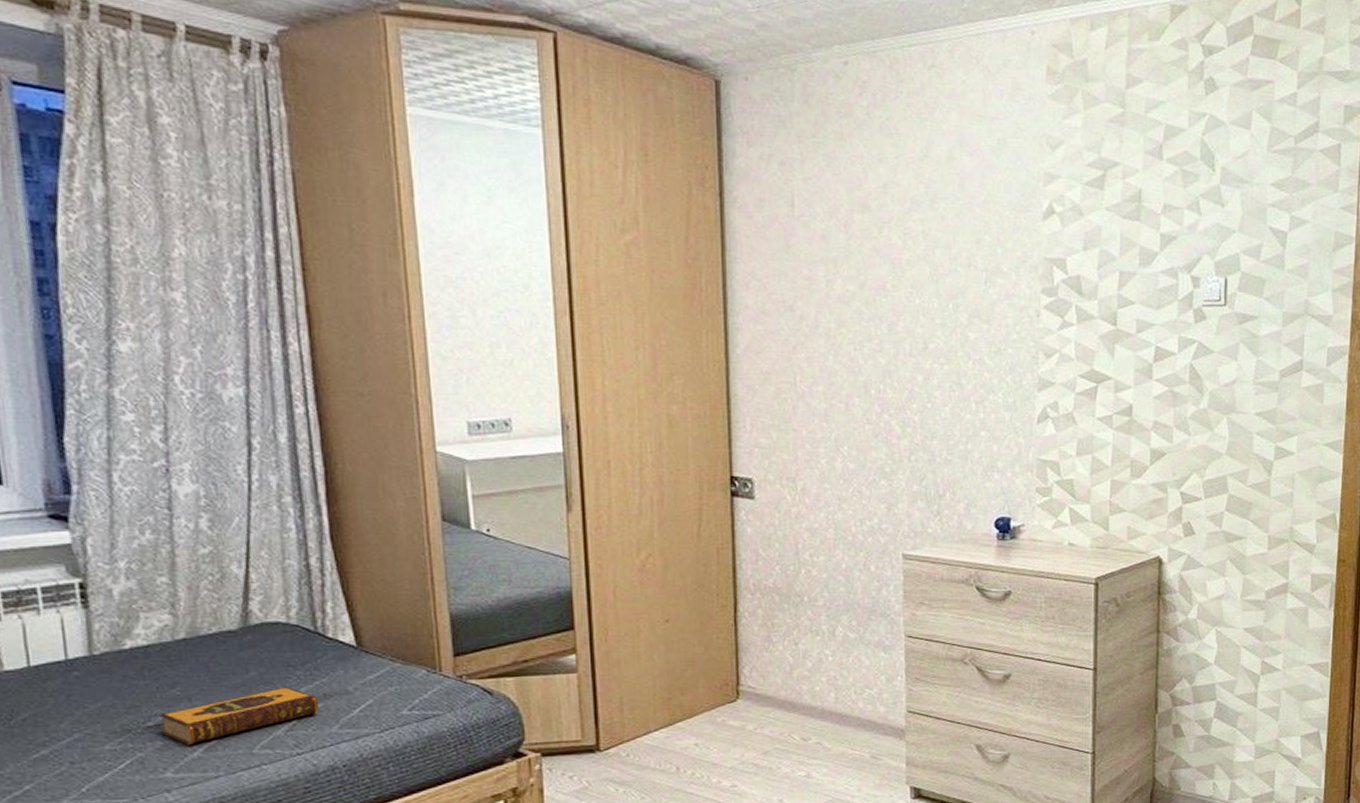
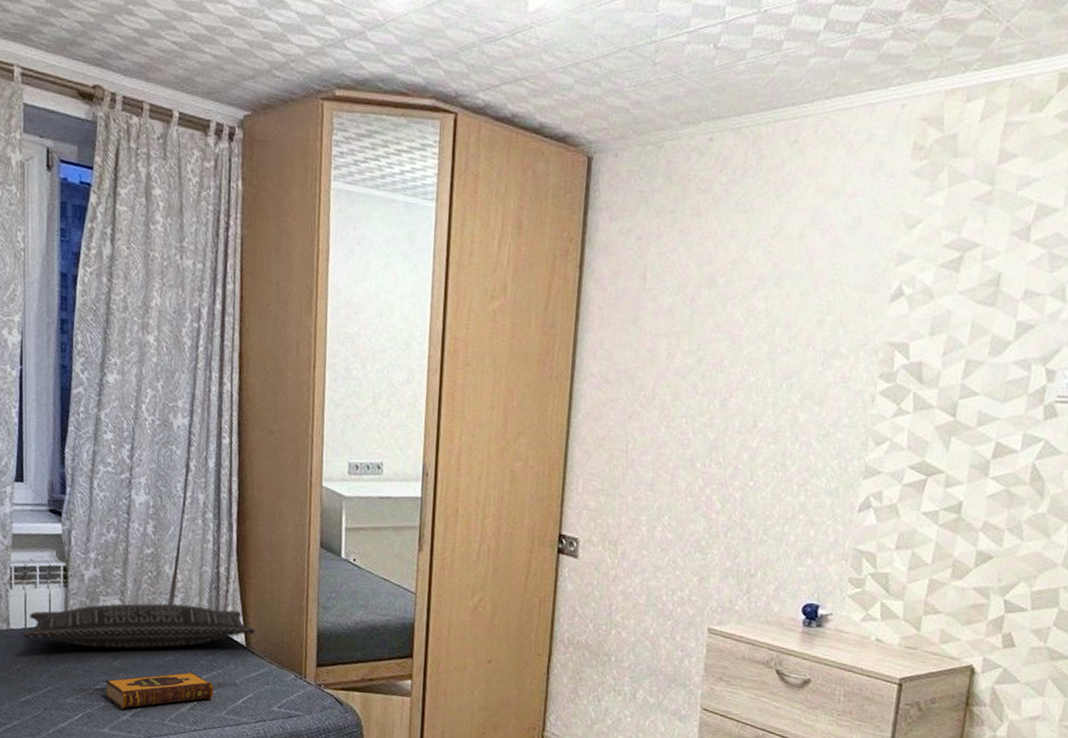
pillow: none [26,607,369,680] -> present [23,603,256,648]

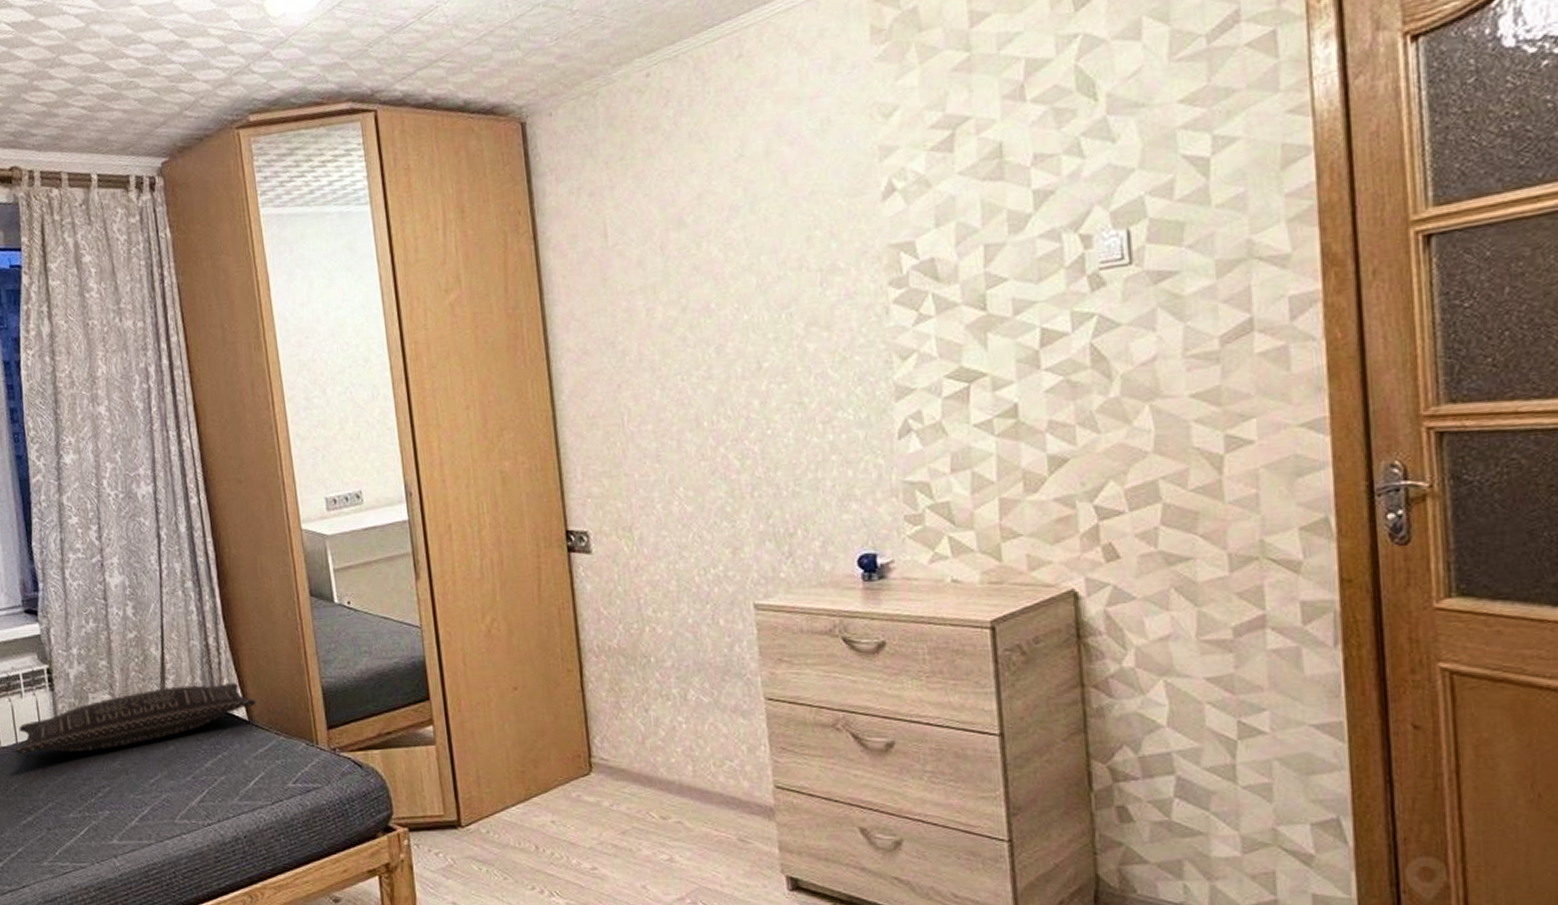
hardback book: present [105,672,214,709] -> none [106,759,223,814]

